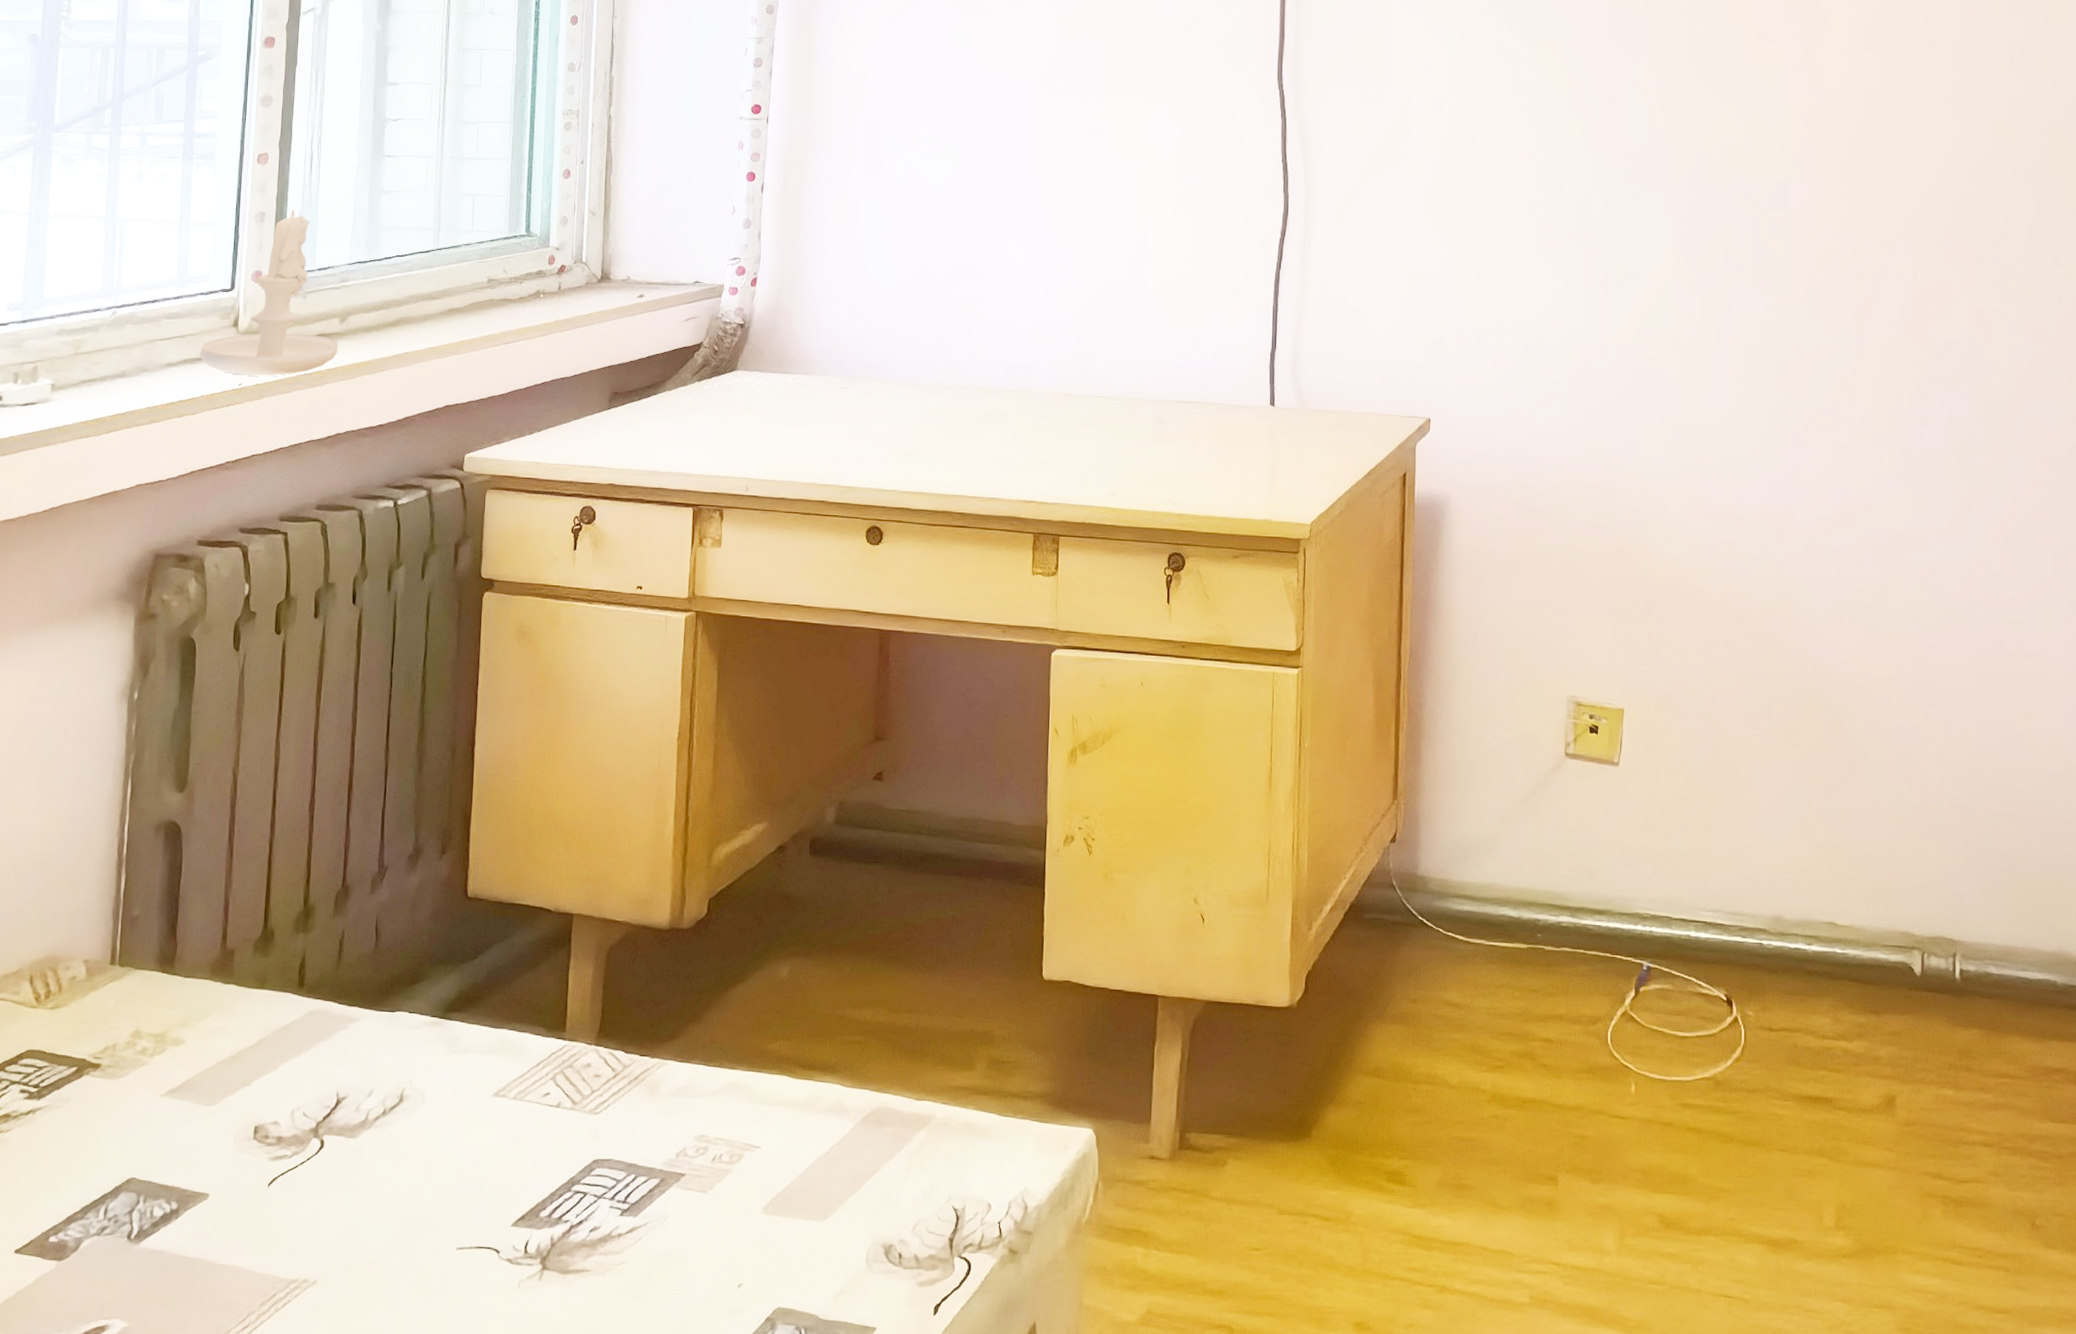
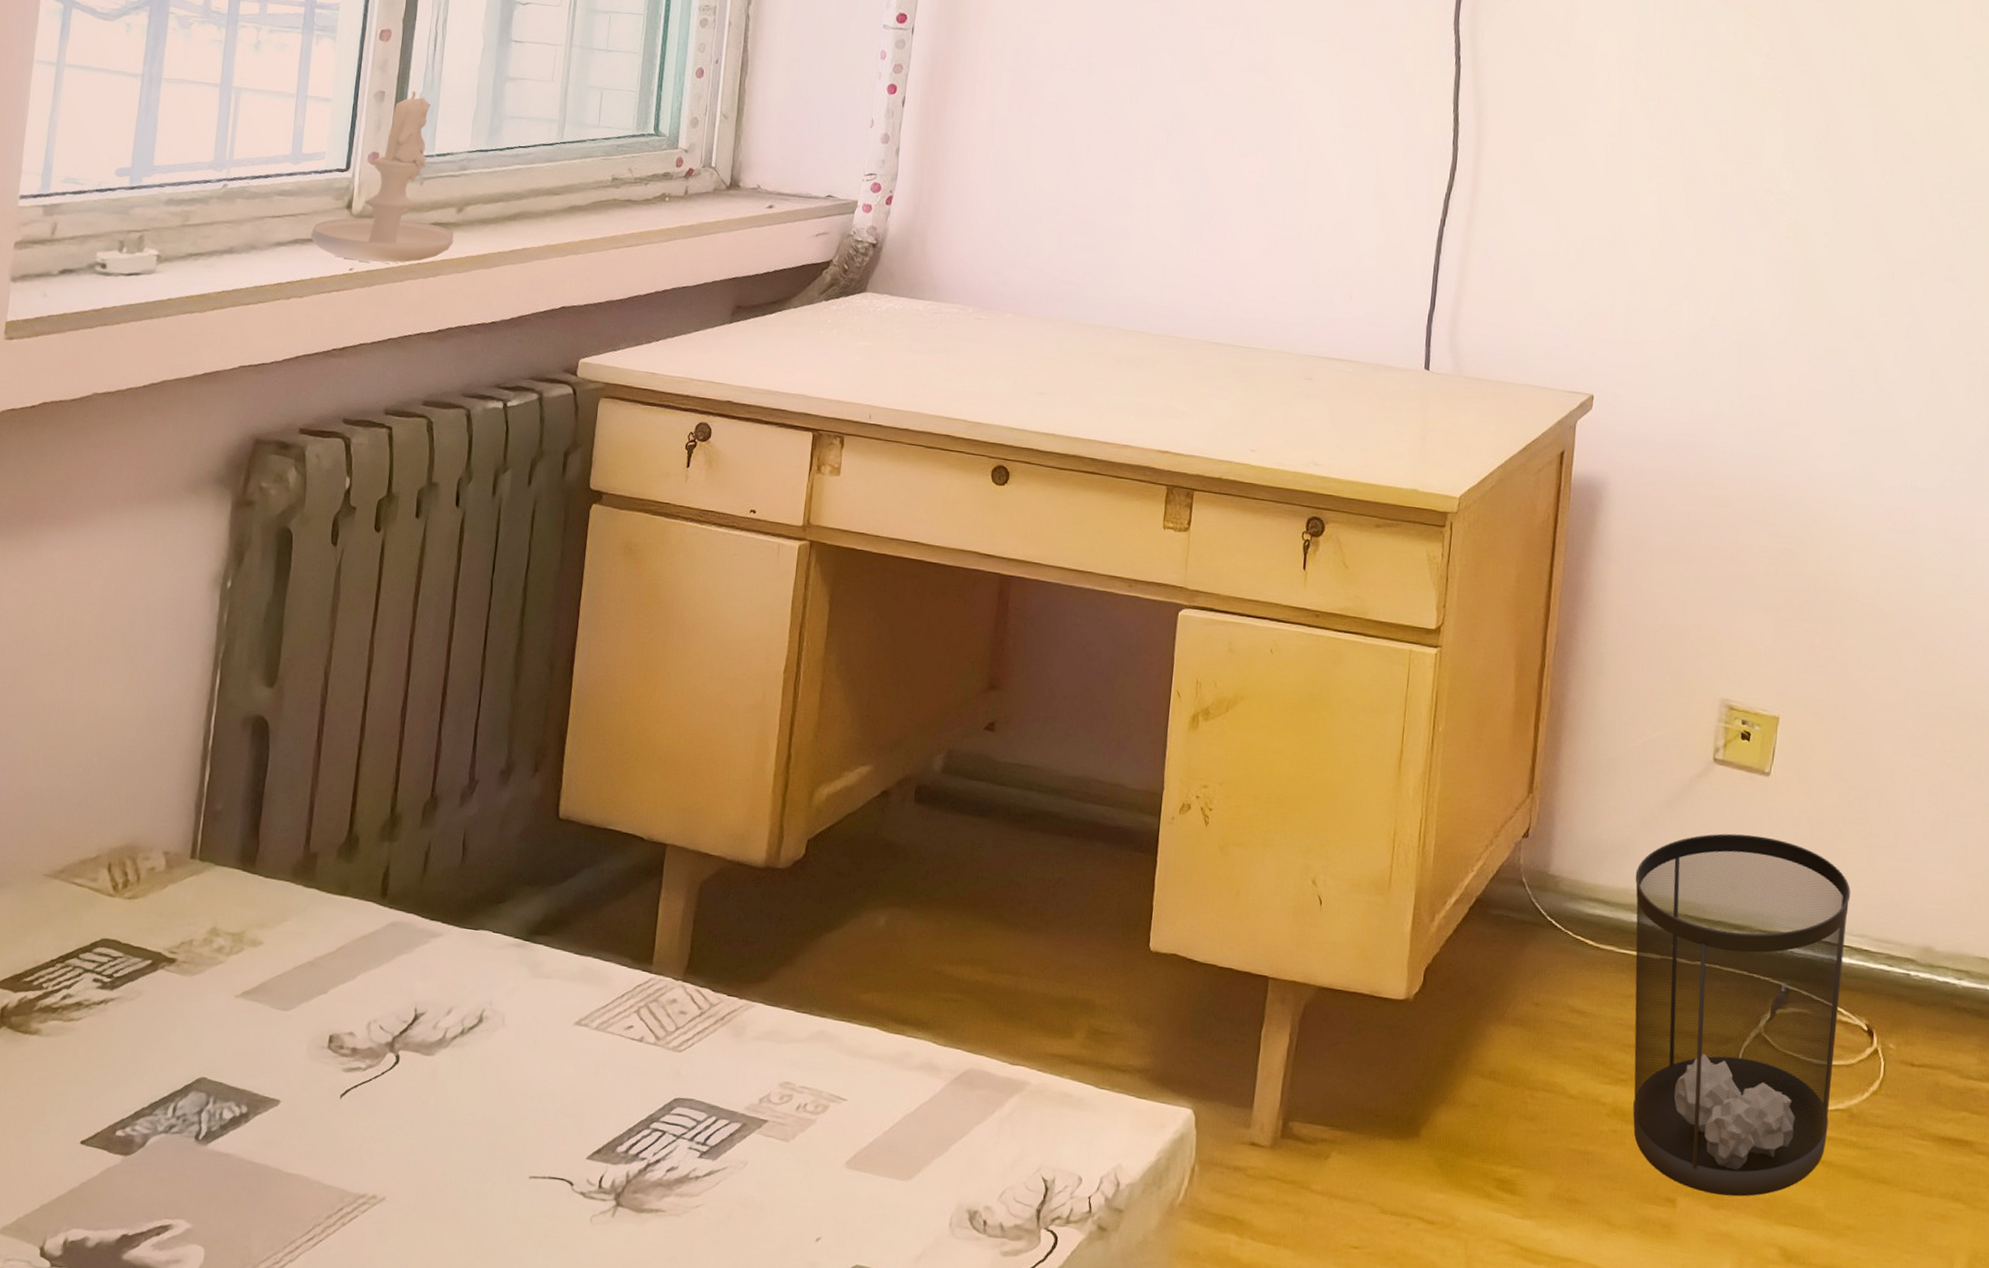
waste bin: none [1499,823,1703,1170] -> present [1633,833,1851,1197]

